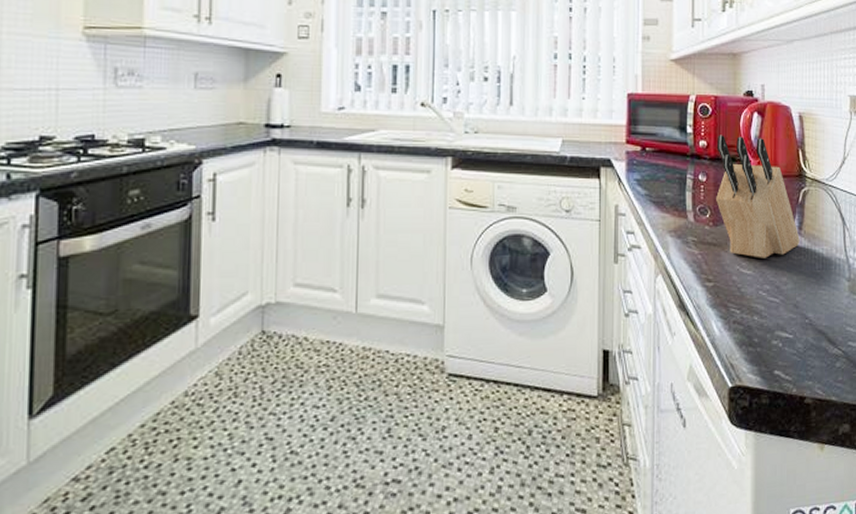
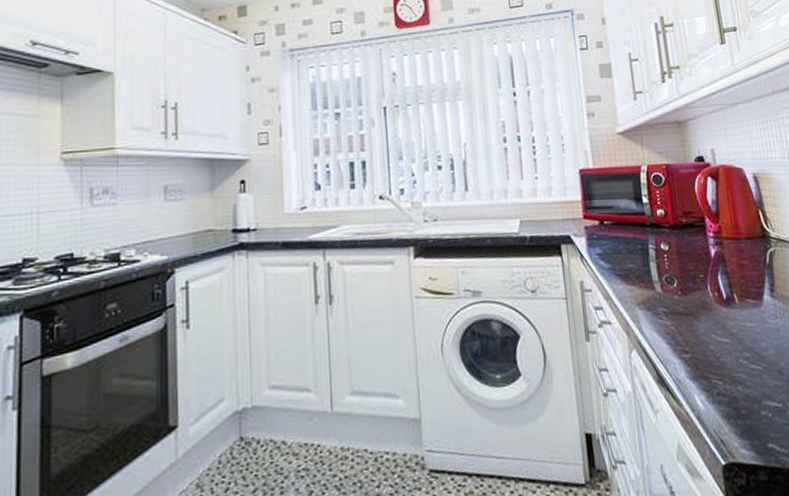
knife block: present [716,135,800,258] -> none [674,202,774,325]

